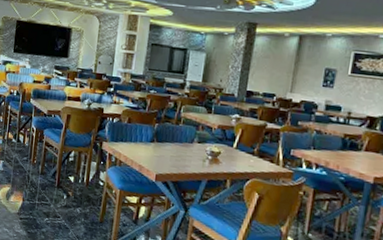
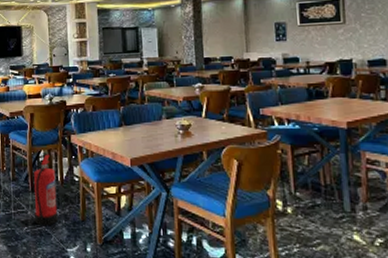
fire extinguisher: none [56,155,83,221] -> present [34,154,58,226]

